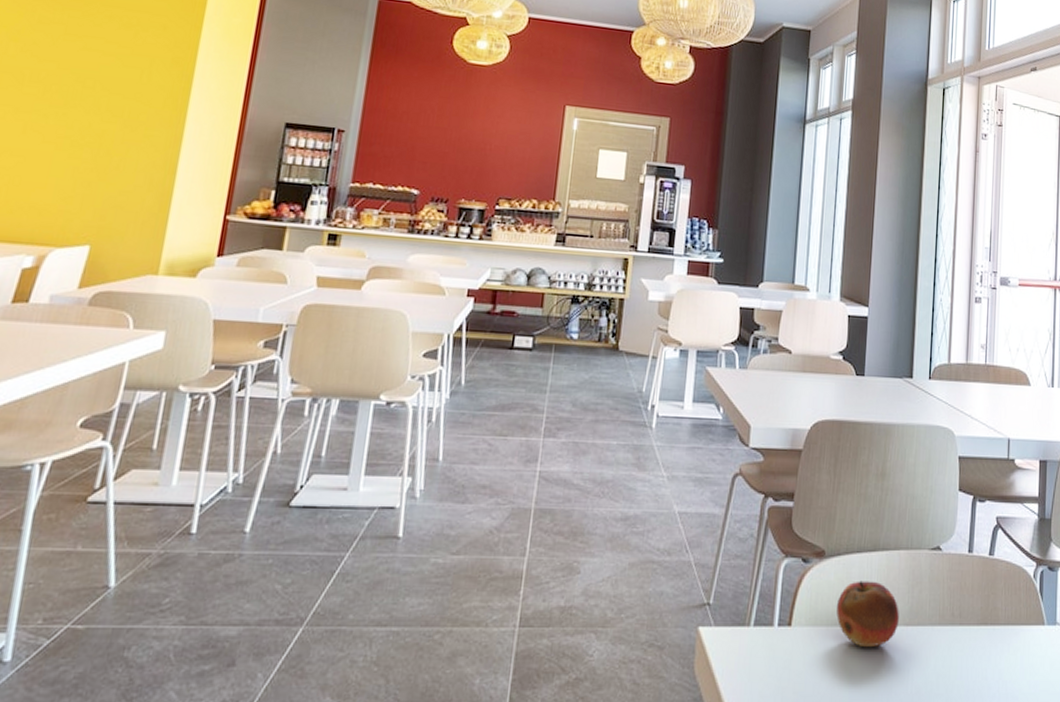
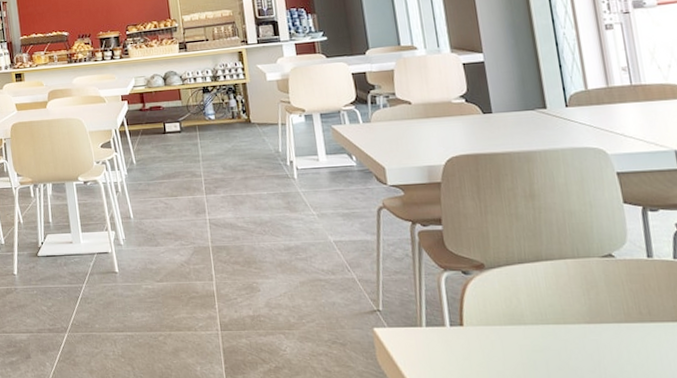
fruit: present [836,581,899,648] -> none [507,287,579,343]

